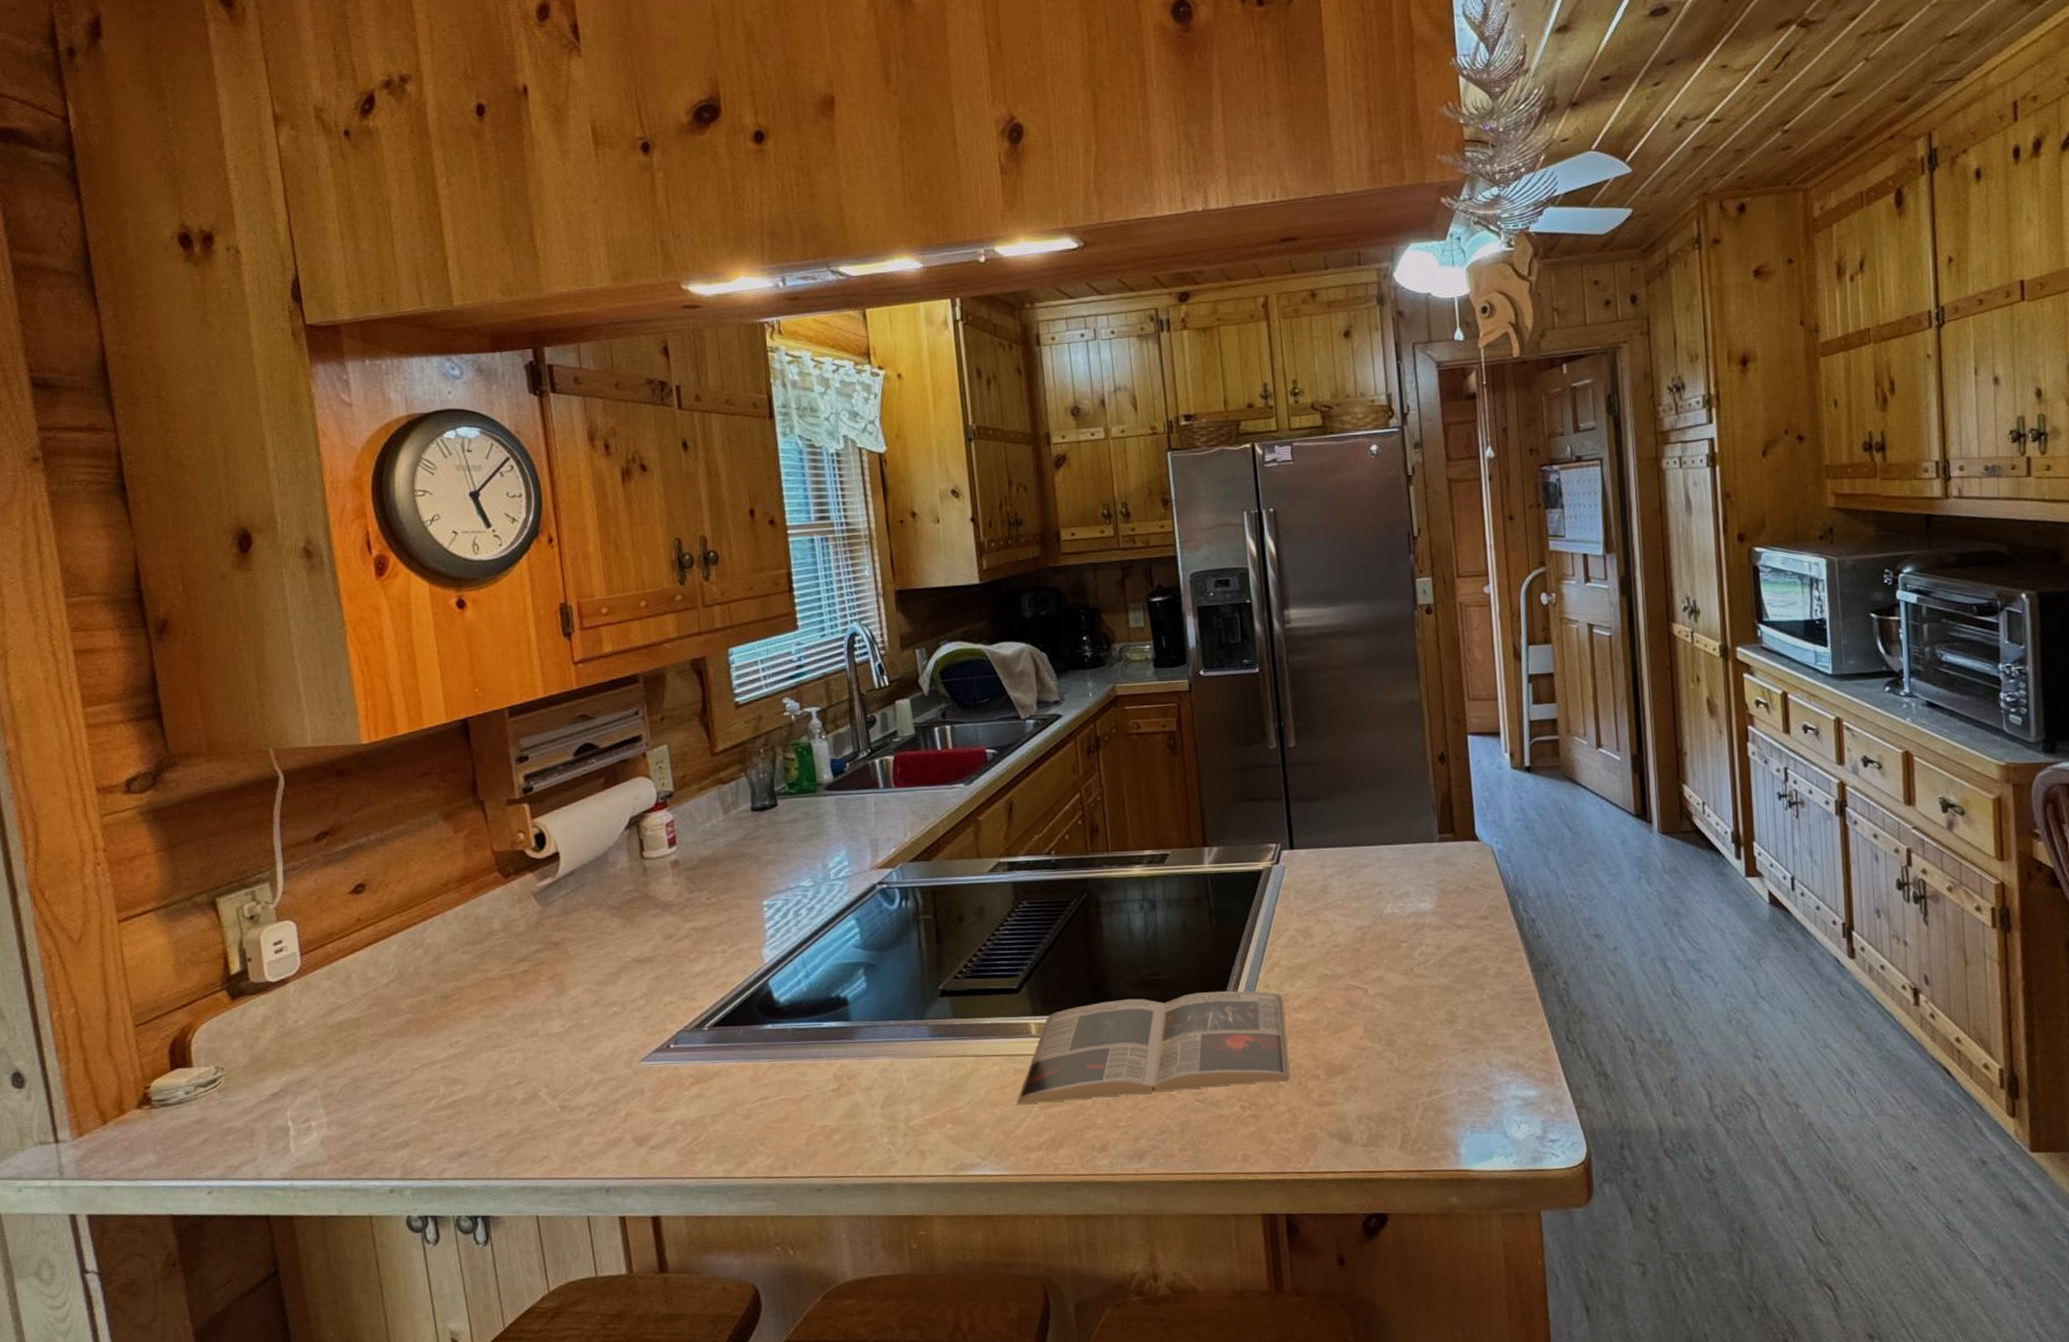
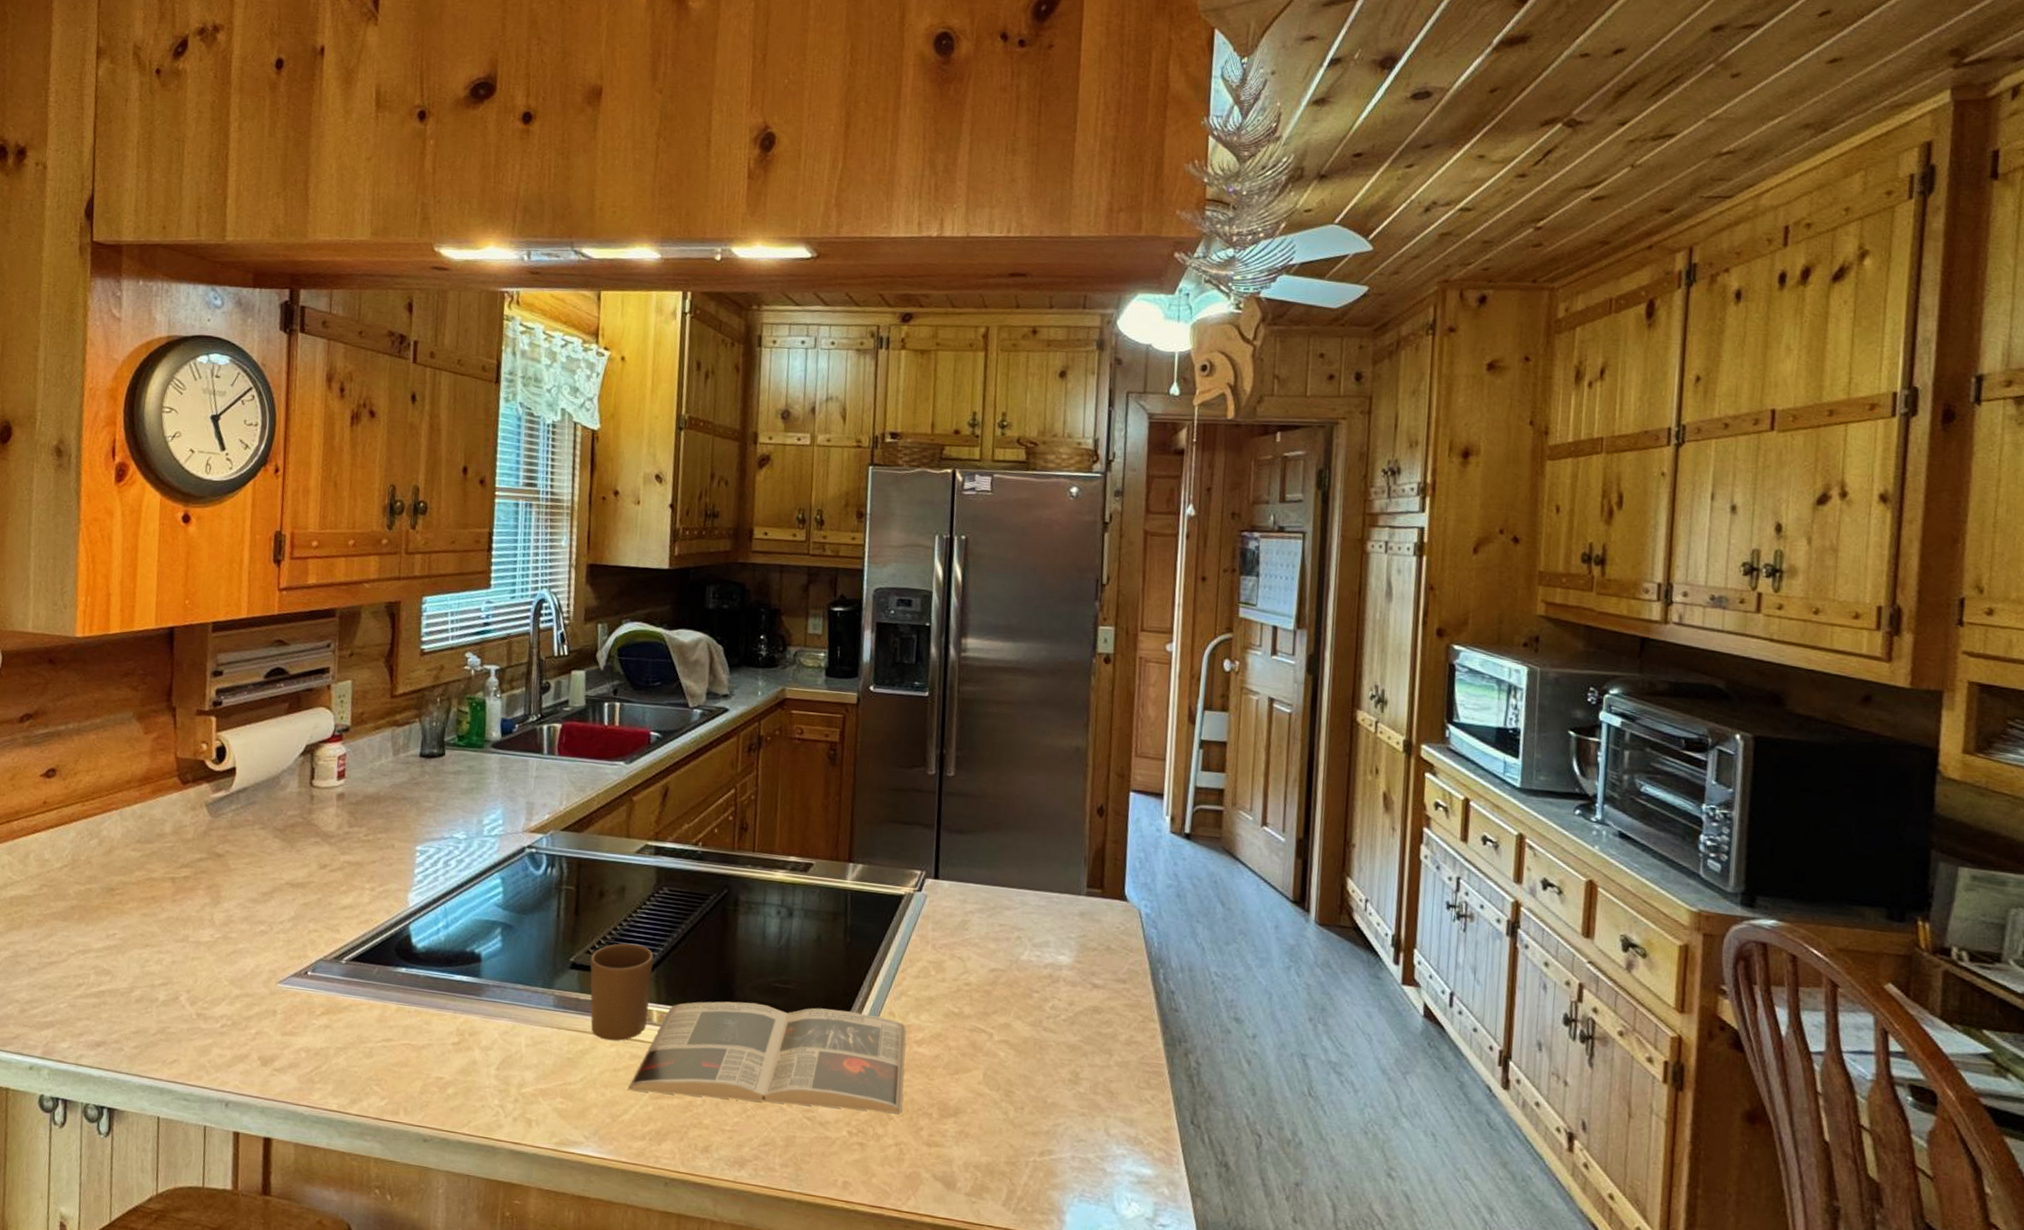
mug: none [959,961,1026,1060] -> present [590,943,654,1041]

